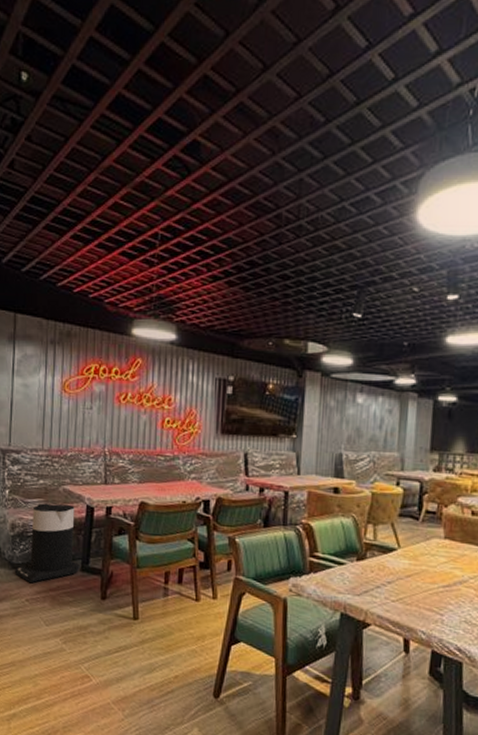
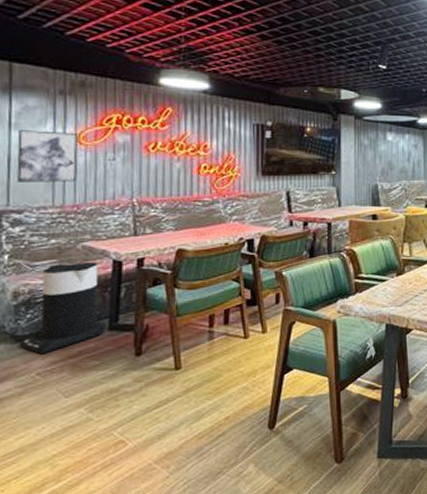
wall art: none [17,377,63,428] -> present [17,130,78,182]

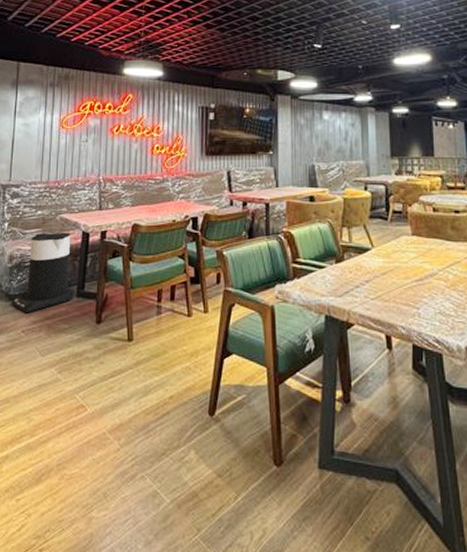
wall art: present [17,130,78,182] -> none [18,117,61,161]

